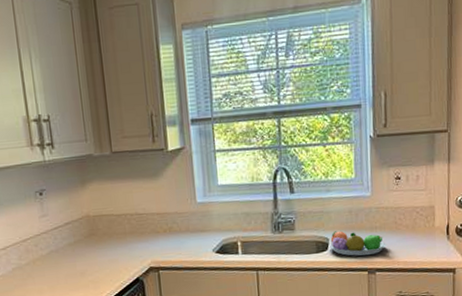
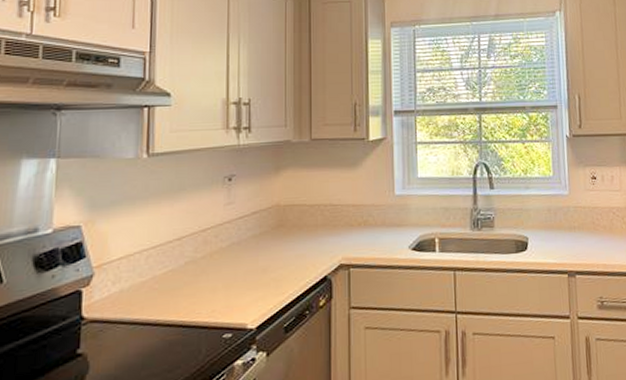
fruit bowl: present [328,231,386,256] -> none [528,229,585,257]

